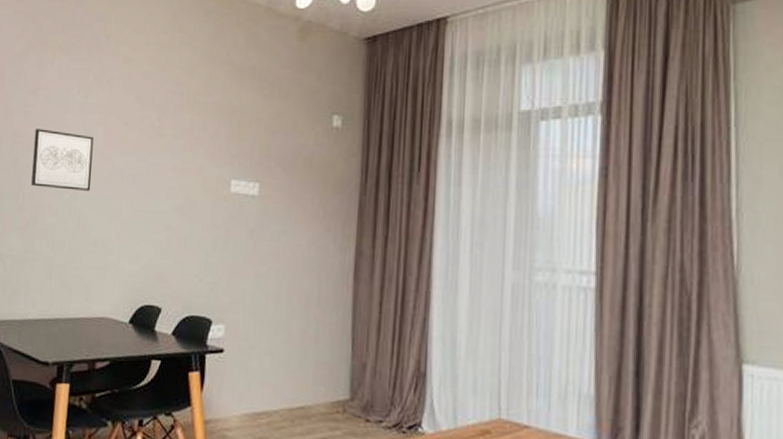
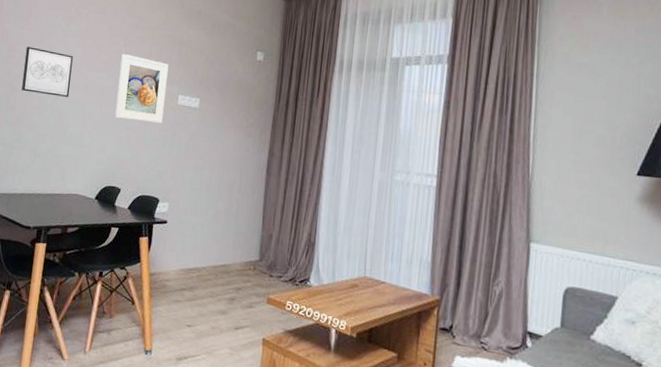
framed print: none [149,130,217,220] -> present [114,54,169,124]

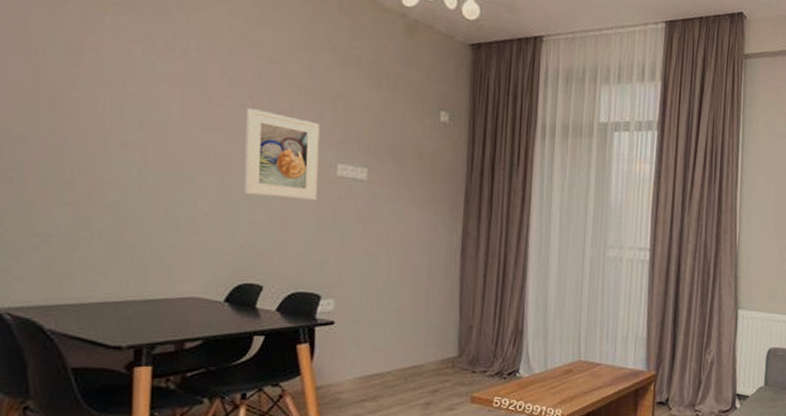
wall art: present [22,46,73,97] -> none [80,93,167,167]

